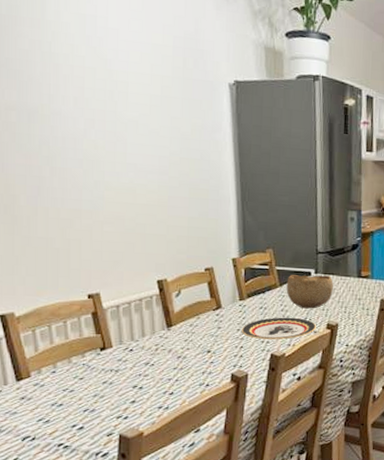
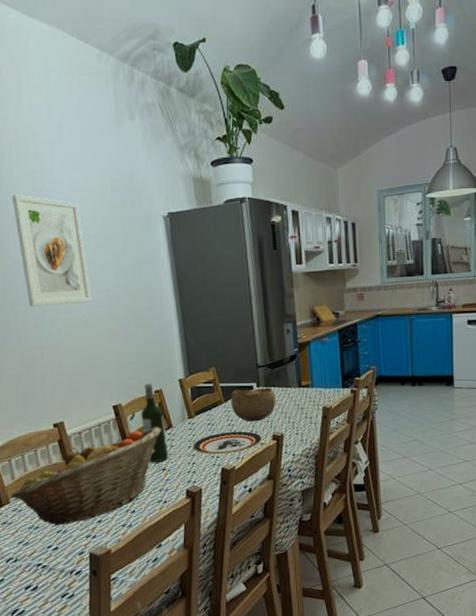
fruit basket: none [32,306,209,404] -> present [11,426,161,526]
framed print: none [56,37,143,167] -> present [11,194,92,306]
wine bottle: none [188,259,215,344] -> present [141,383,169,463]

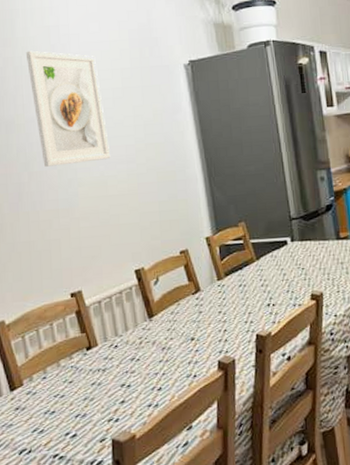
fruit basket: present [11,426,161,526] -> none [24,290,188,410]
wine bottle: present [141,383,169,463] -> none [165,243,197,332]
plate: present [192,431,263,455] -> none [222,291,301,320]
bowl: present [231,388,276,422] -> none [263,242,313,281]

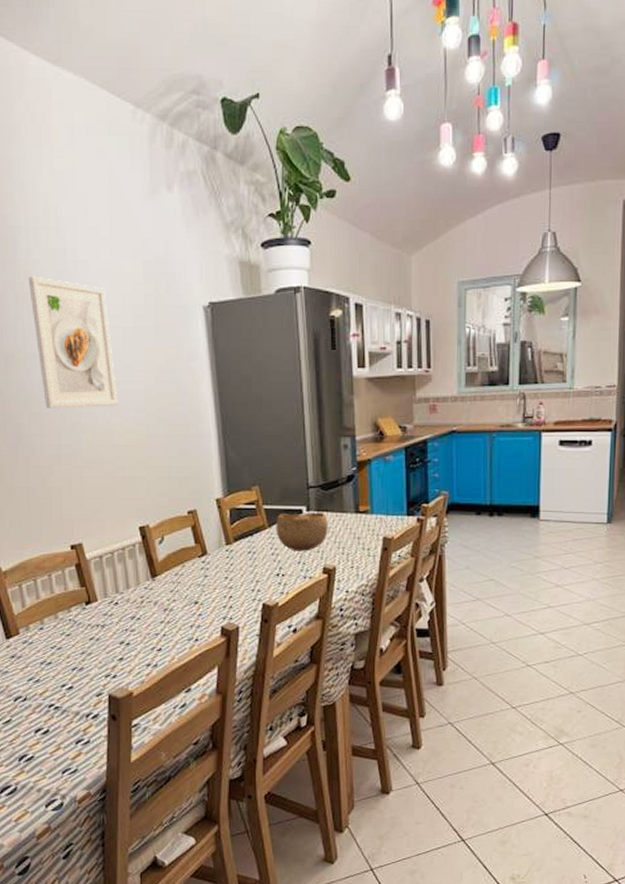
bowl: none [263,242,313,281] -> present [276,513,328,551]

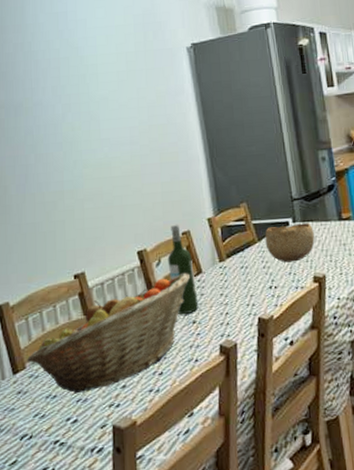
fruit basket: none [21,552,194,662] -> present [27,272,190,394]
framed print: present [28,276,119,408] -> none [35,36,115,149]
wine bottle: none [171,502,202,595] -> present [167,224,199,315]

